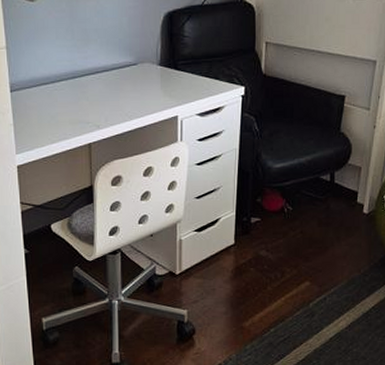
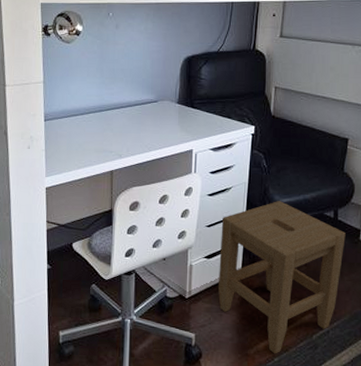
stool: none [210,166,343,325] -> present [218,201,346,354]

